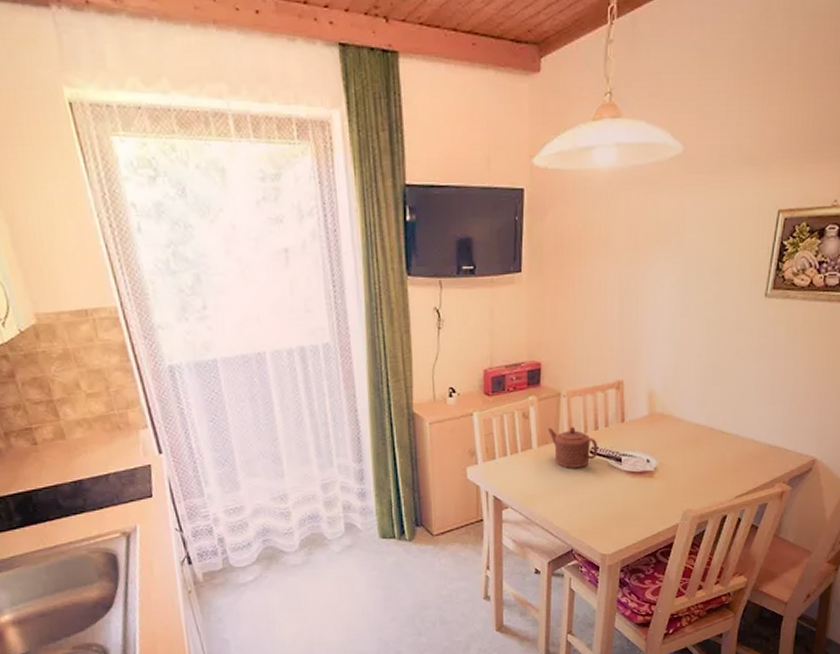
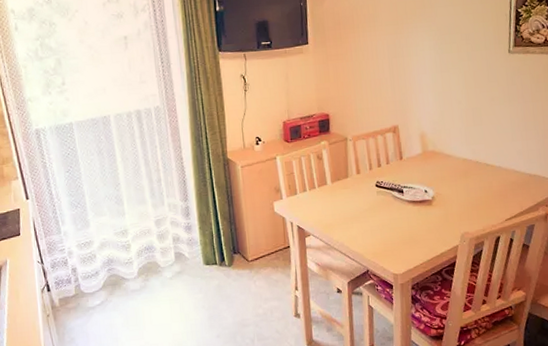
teapot: present [548,426,598,468] -> none [339,164,383,200]

